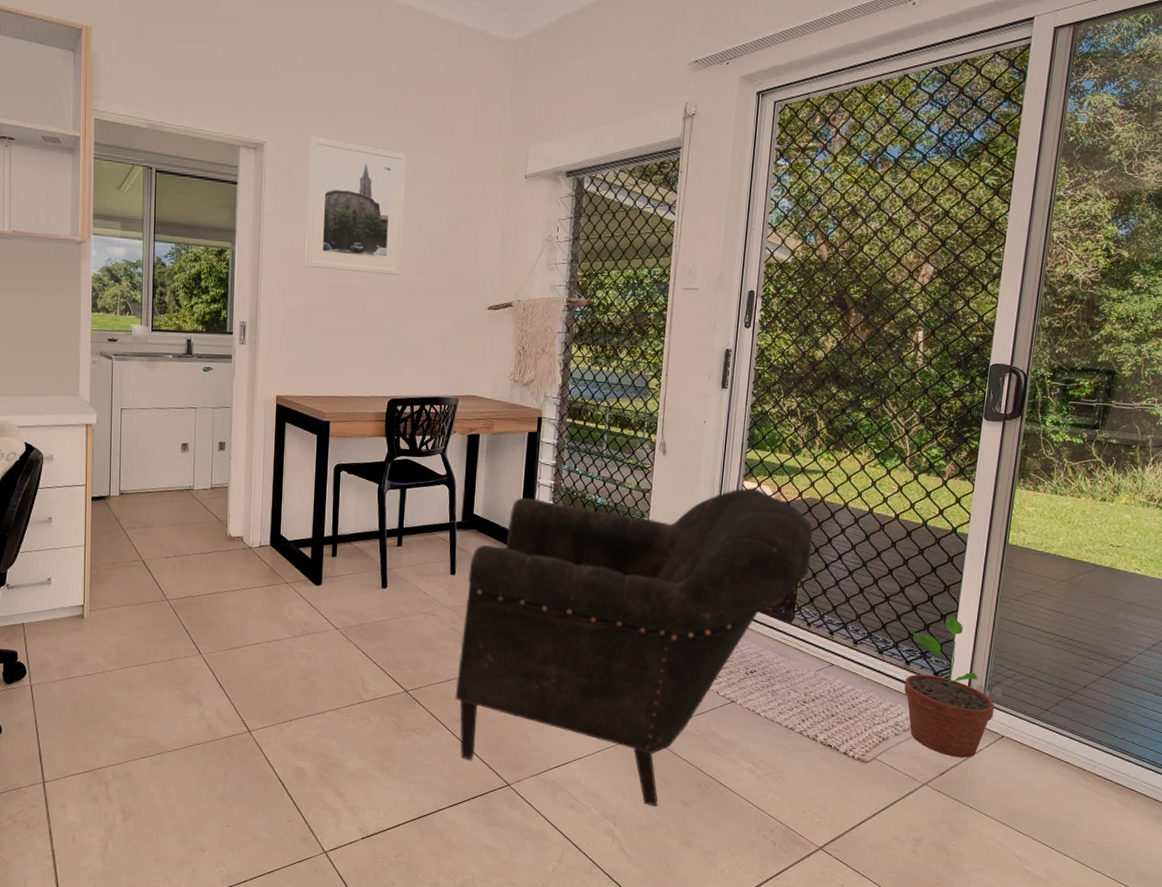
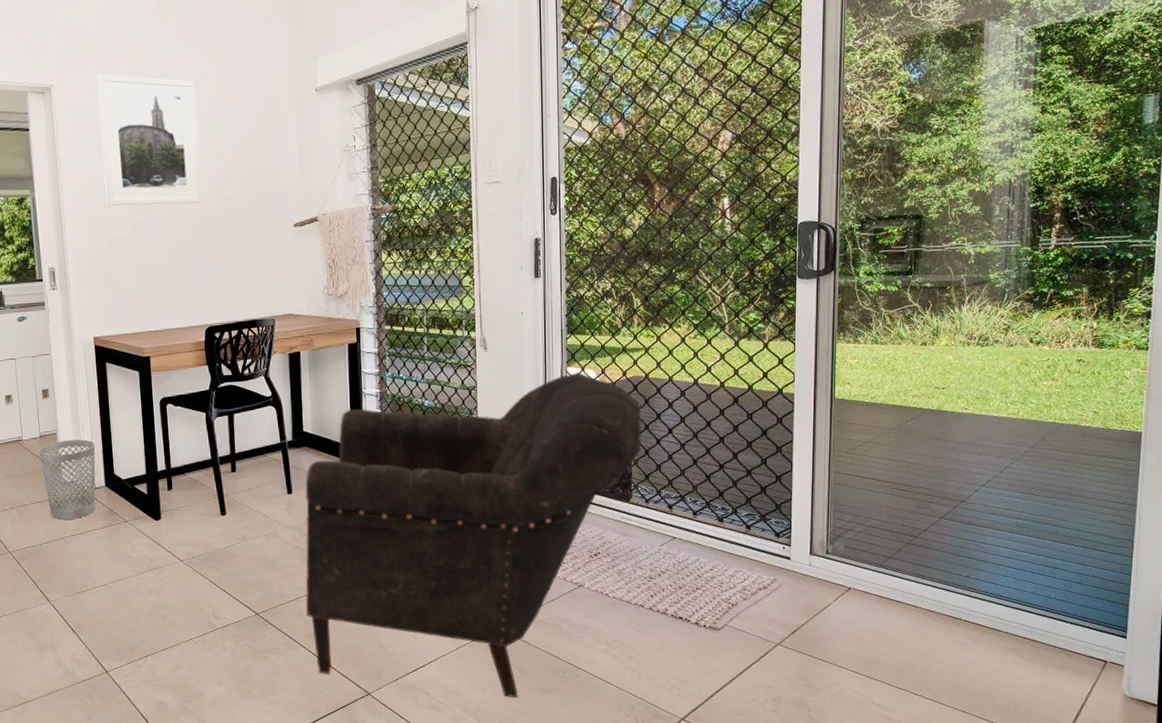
wastebasket: none [209,495,265,575] -> present [39,439,96,520]
potted plant: present [904,616,995,758] -> none [748,476,839,614]

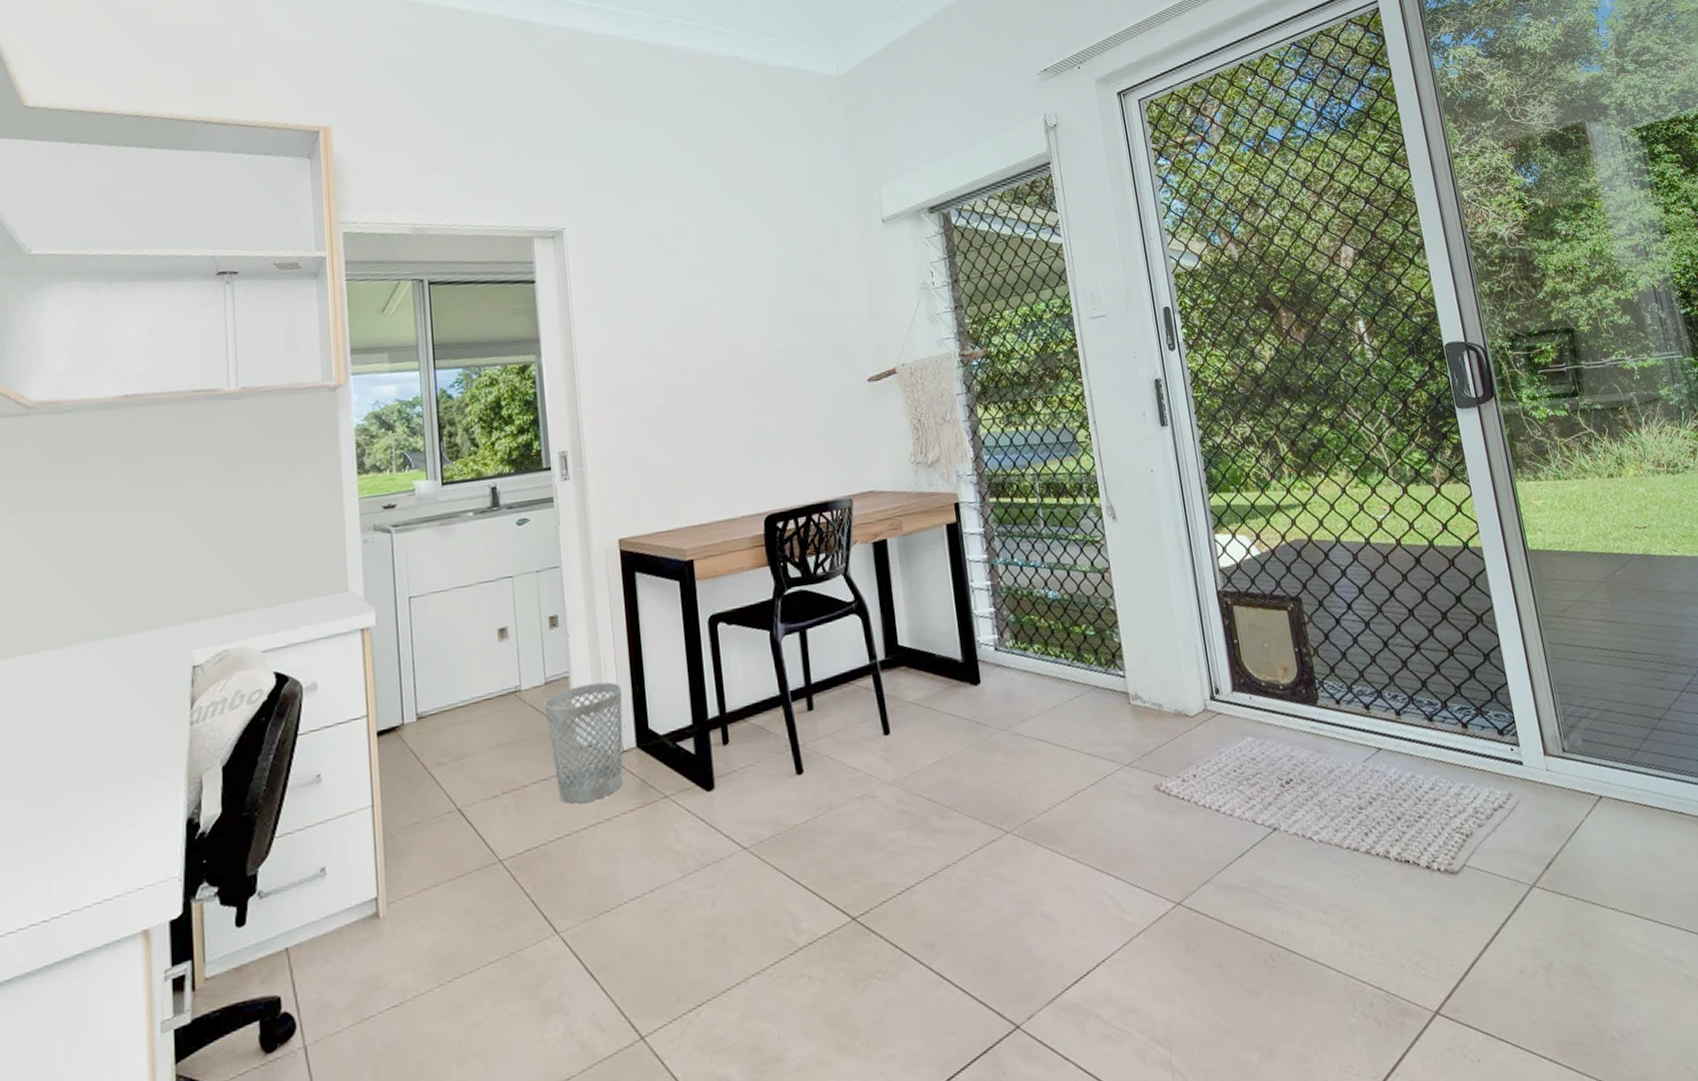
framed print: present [97,74,203,206] -> none [619,213,754,369]
armchair: present [305,372,641,698] -> none [906,540,1320,1008]

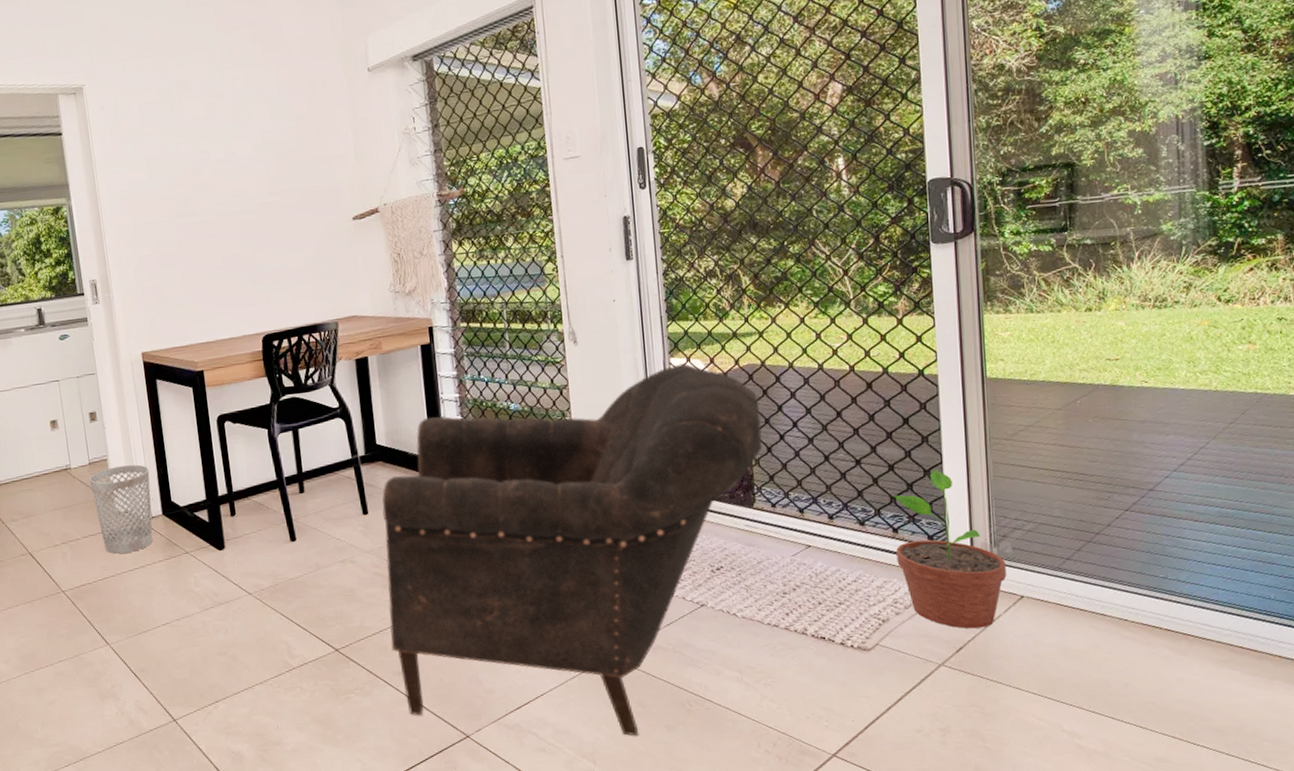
armchair: none [906,540,1320,1008] -> present [382,363,763,736]
potted plant: none [1457,653,1582,839] -> present [893,470,1007,629]

